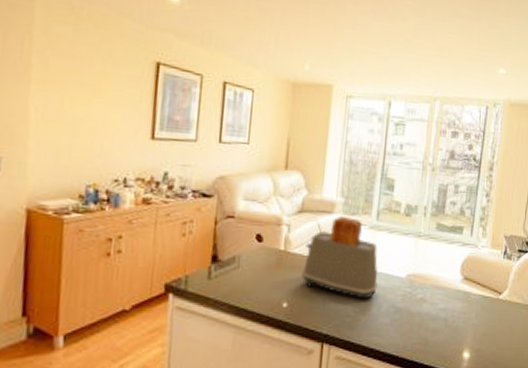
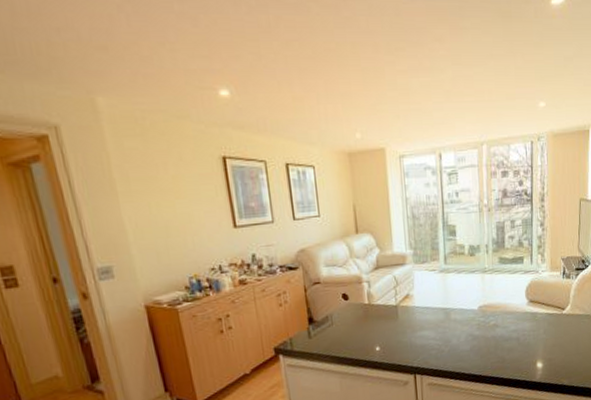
toaster: present [301,217,378,299] -> none [386,265,454,334]

